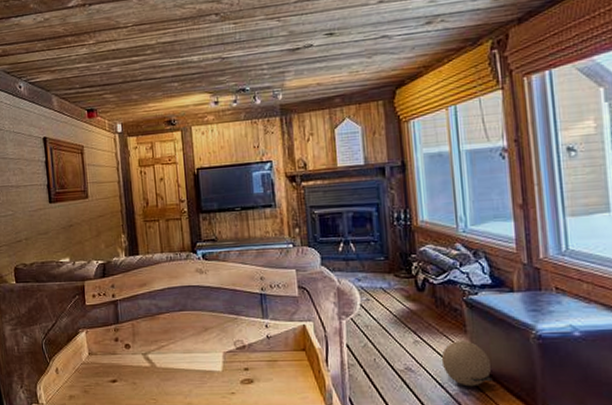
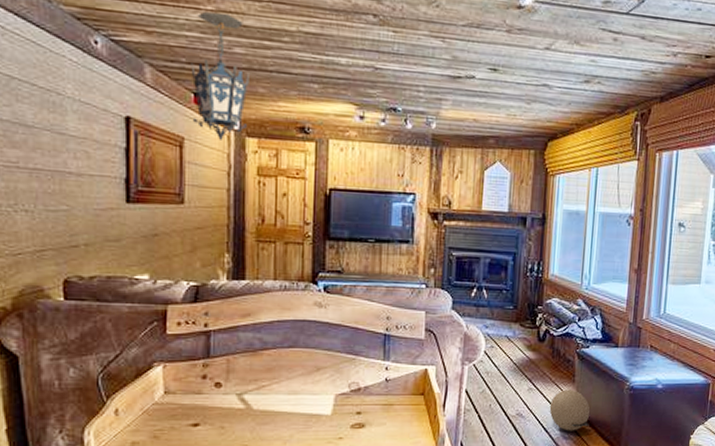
hanging lantern: none [82,43,128,144] -> present [191,12,249,142]

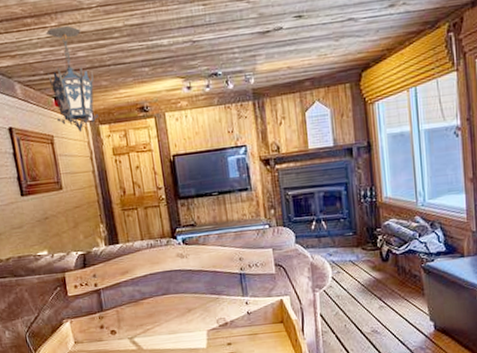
ball: present [549,389,590,431] -> none [402,302,446,342]

